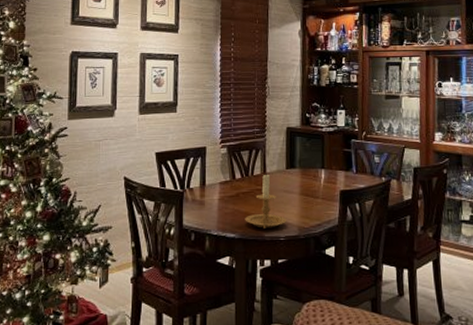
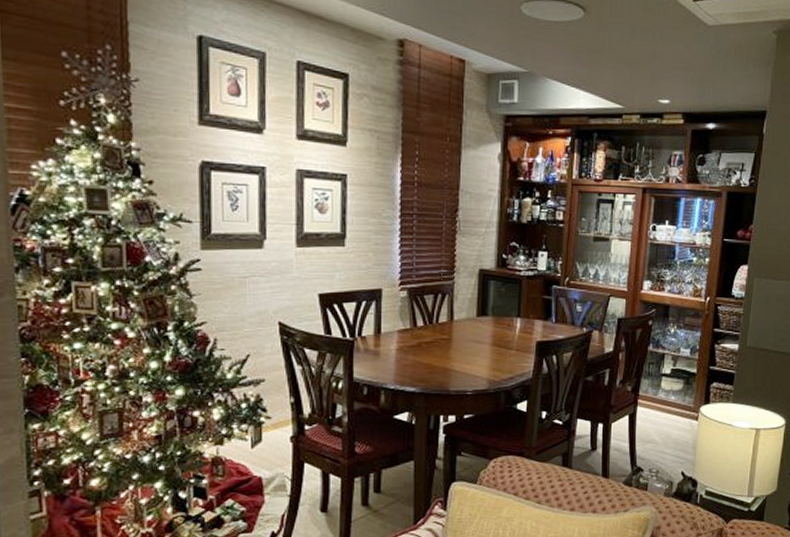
candle holder: present [245,172,287,228] -> none [427,320,476,382]

